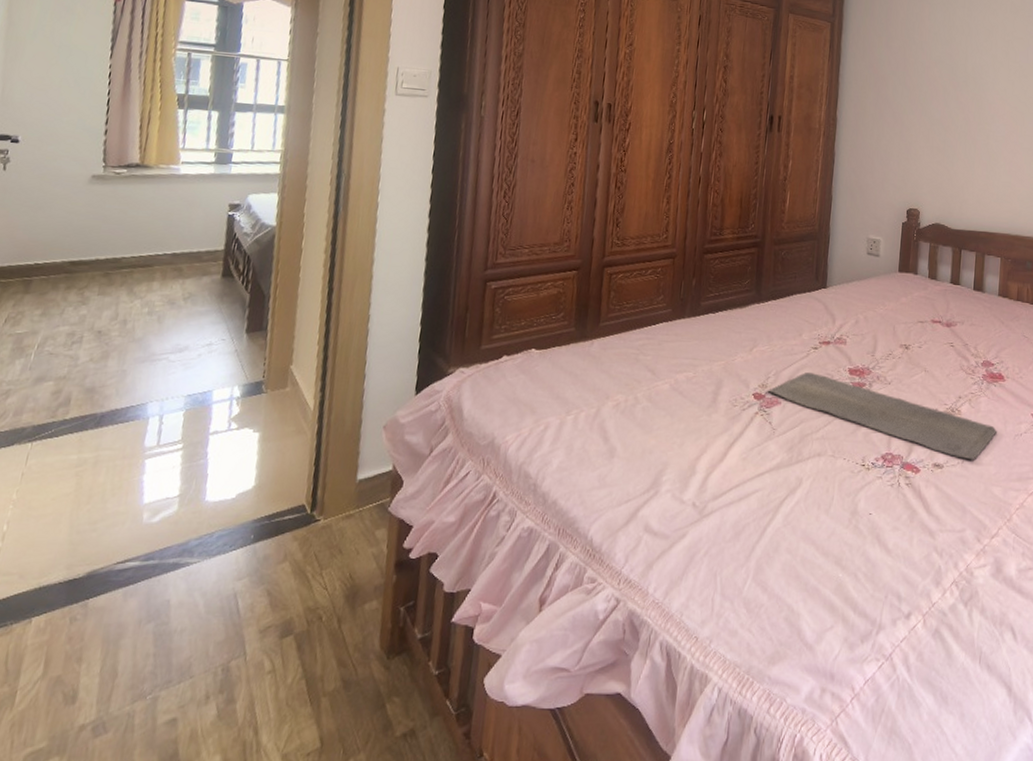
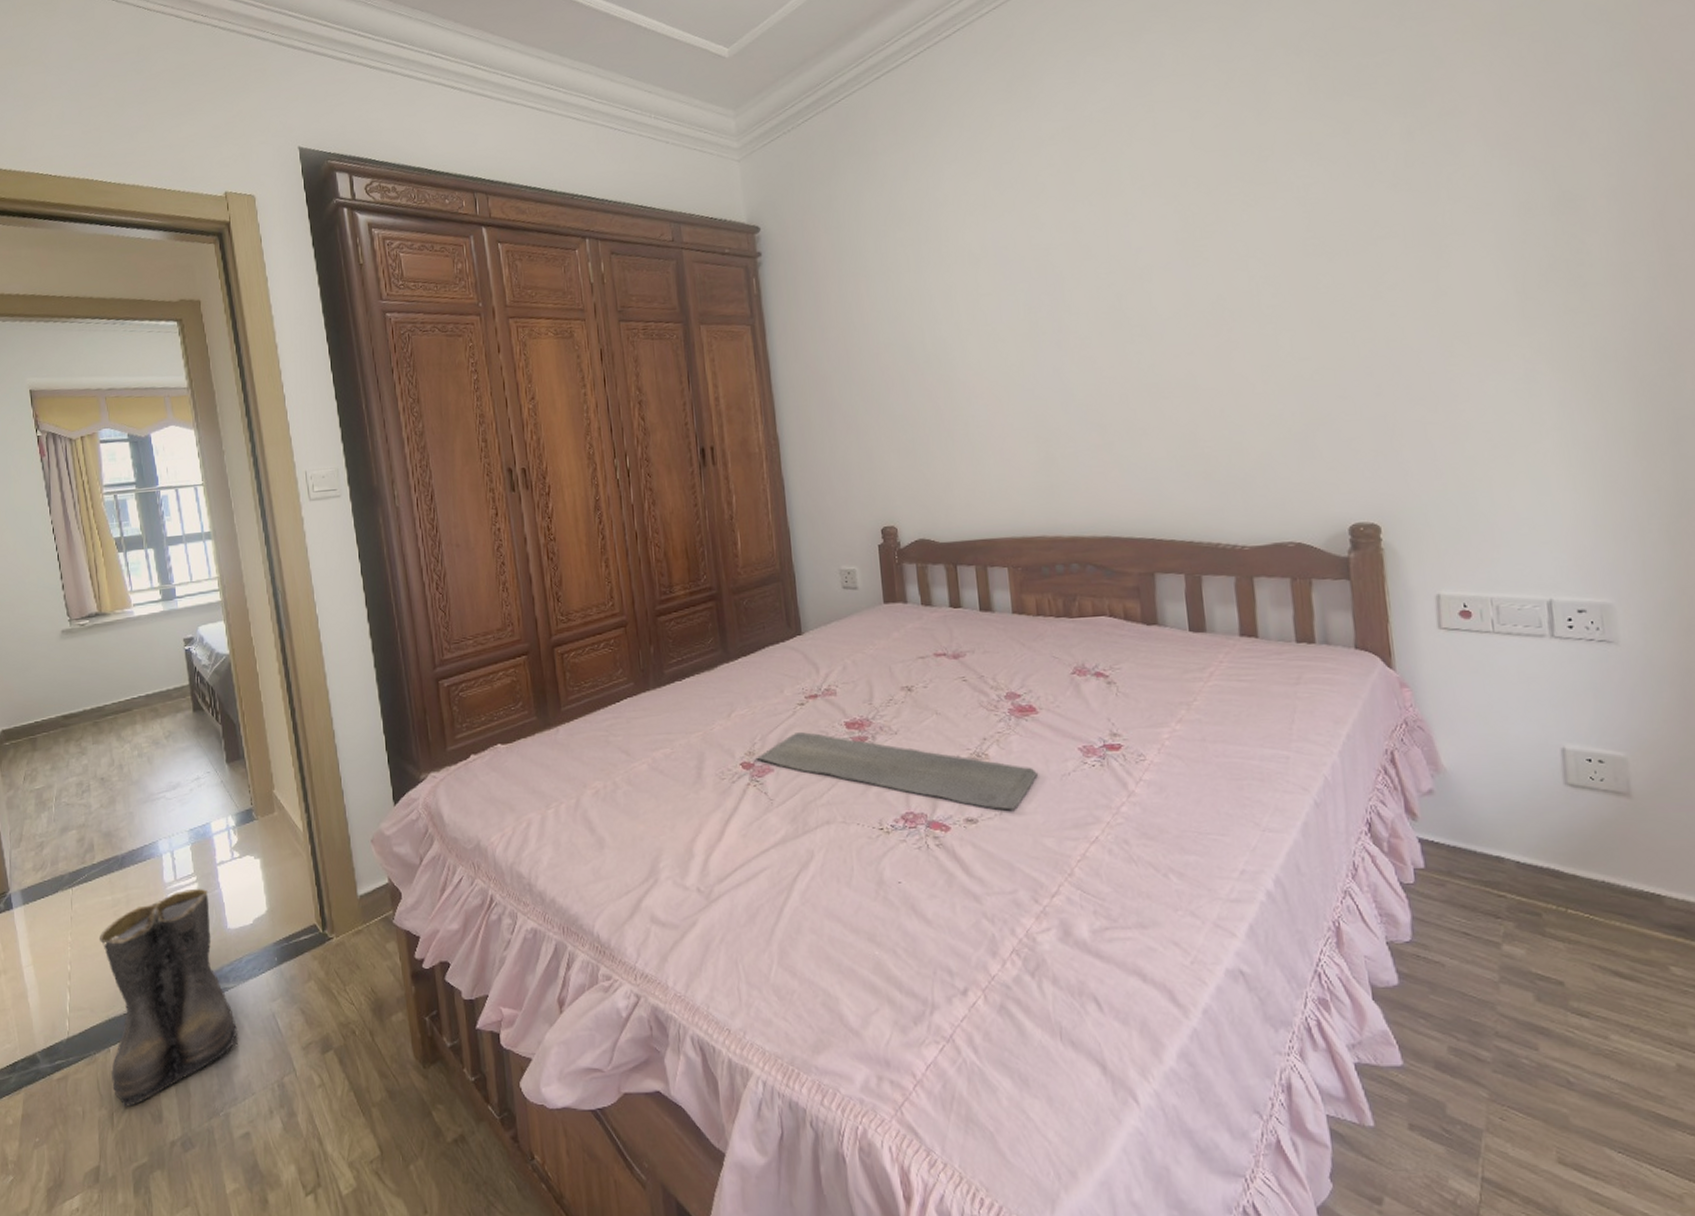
boots: none [23,456,193,685] -> present [100,888,238,1107]

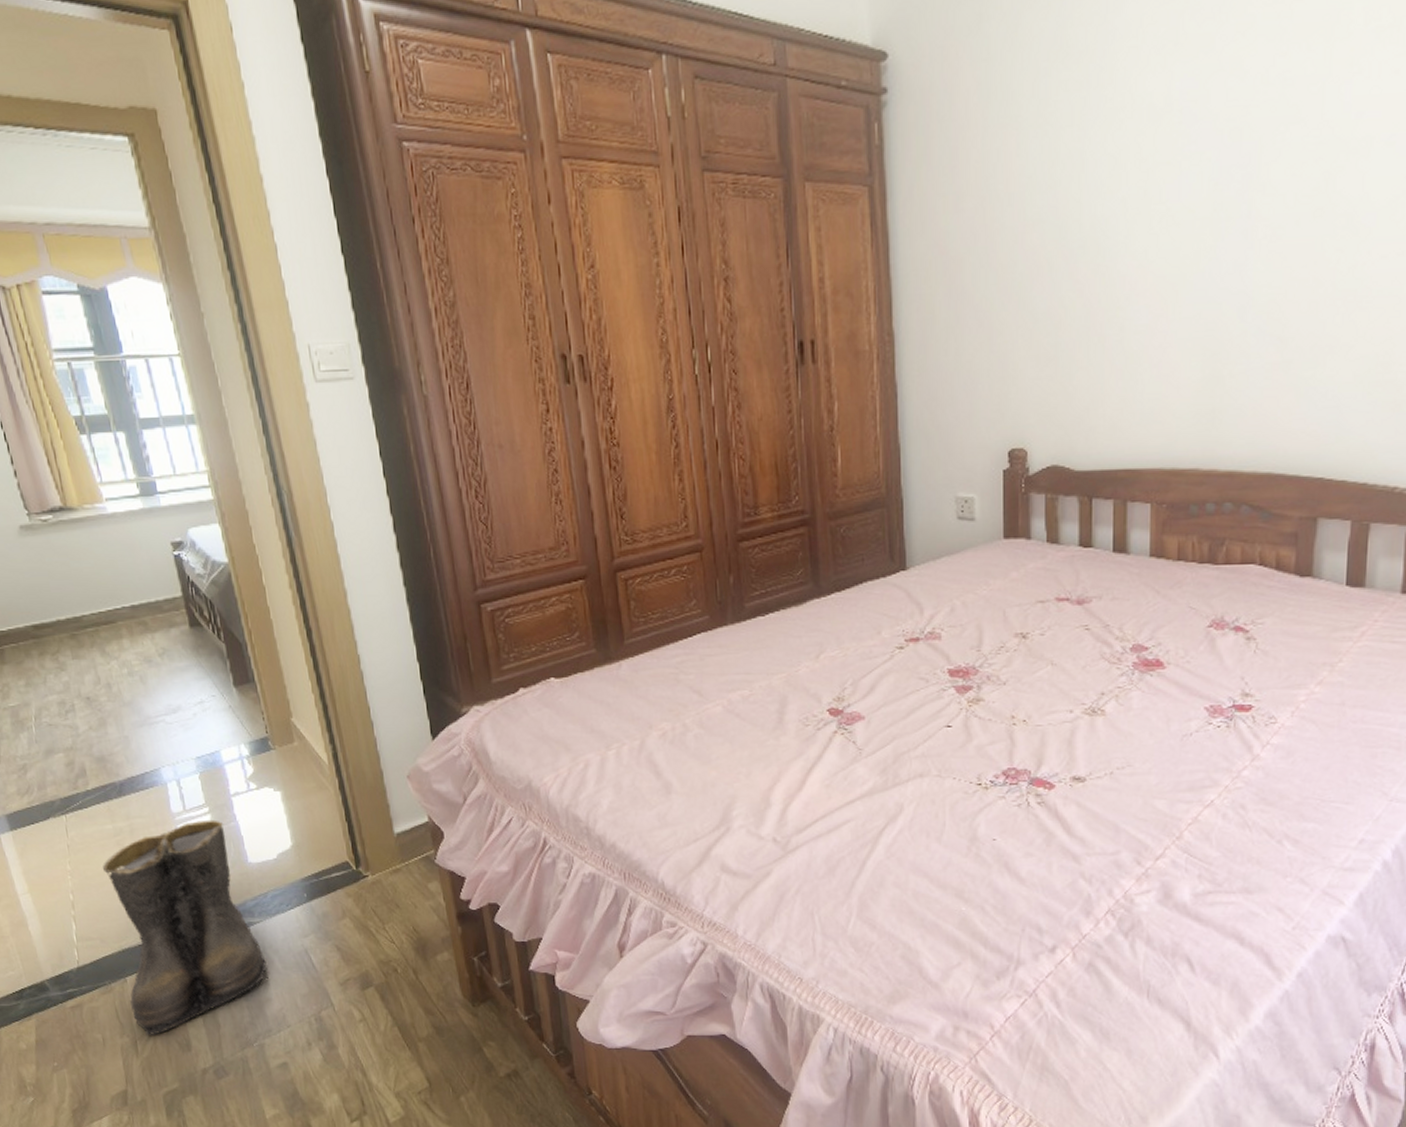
bath mat: present [755,732,1037,810] -> none [845,679,1156,770]

